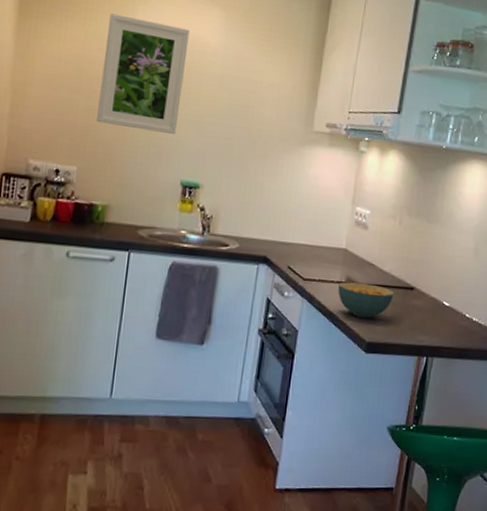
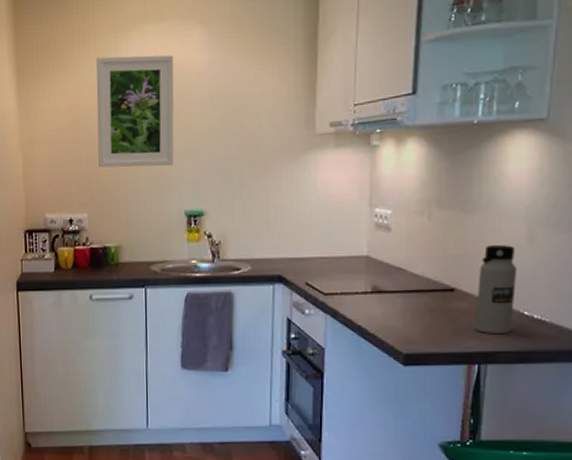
cereal bowl: present [338,282,395,319] -> none [364,290,431,329]
water bottle: none [427,253,464,332] -> present [474,244,518,335]

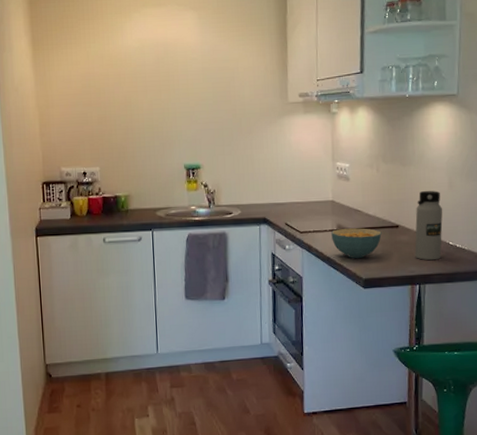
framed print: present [96,55,174,168] -> none [104,33,174,128]
cereal bowl: none [364,290,431,329] -> present [331,228,382,259]

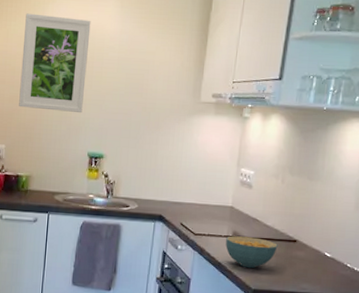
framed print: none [104,33,174,128] -> present [19,13,91,114]
water bottle: present [414,190,443,261] -> none [309,208,346,281]

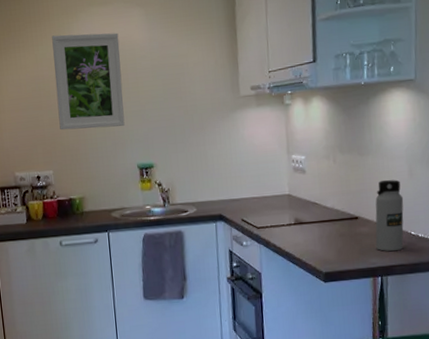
cereal bowl: present [226,236,278,269] -> none [289,221,341,253]
water bottle: none [309,208,346,281] -> present [375,179,404,252]

